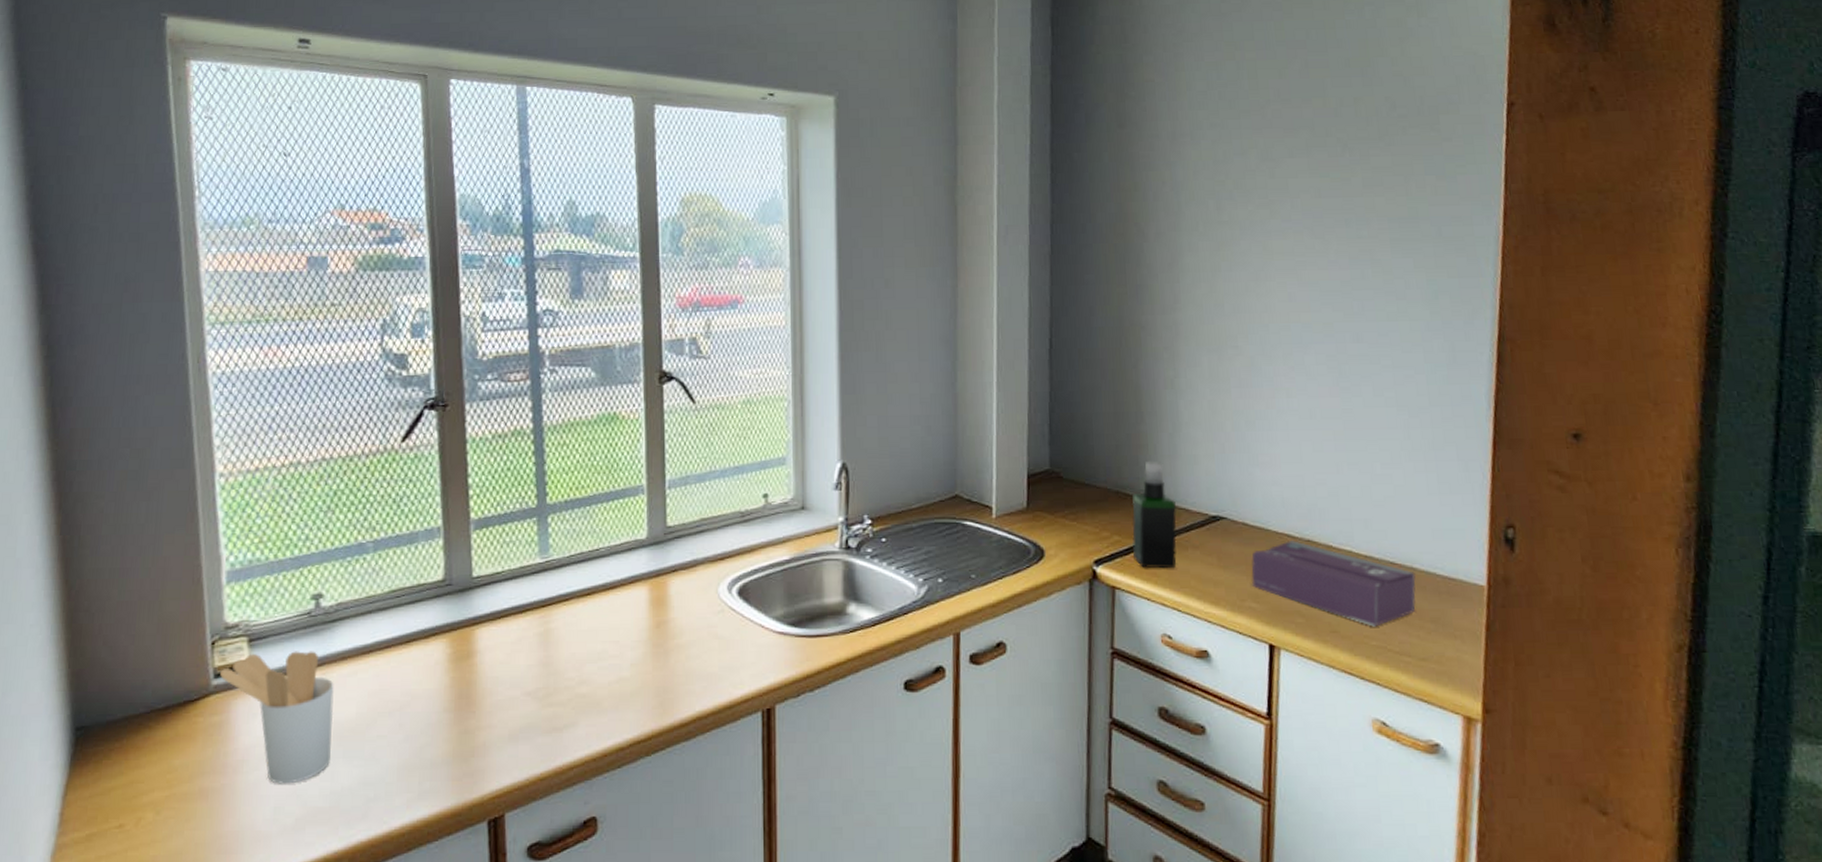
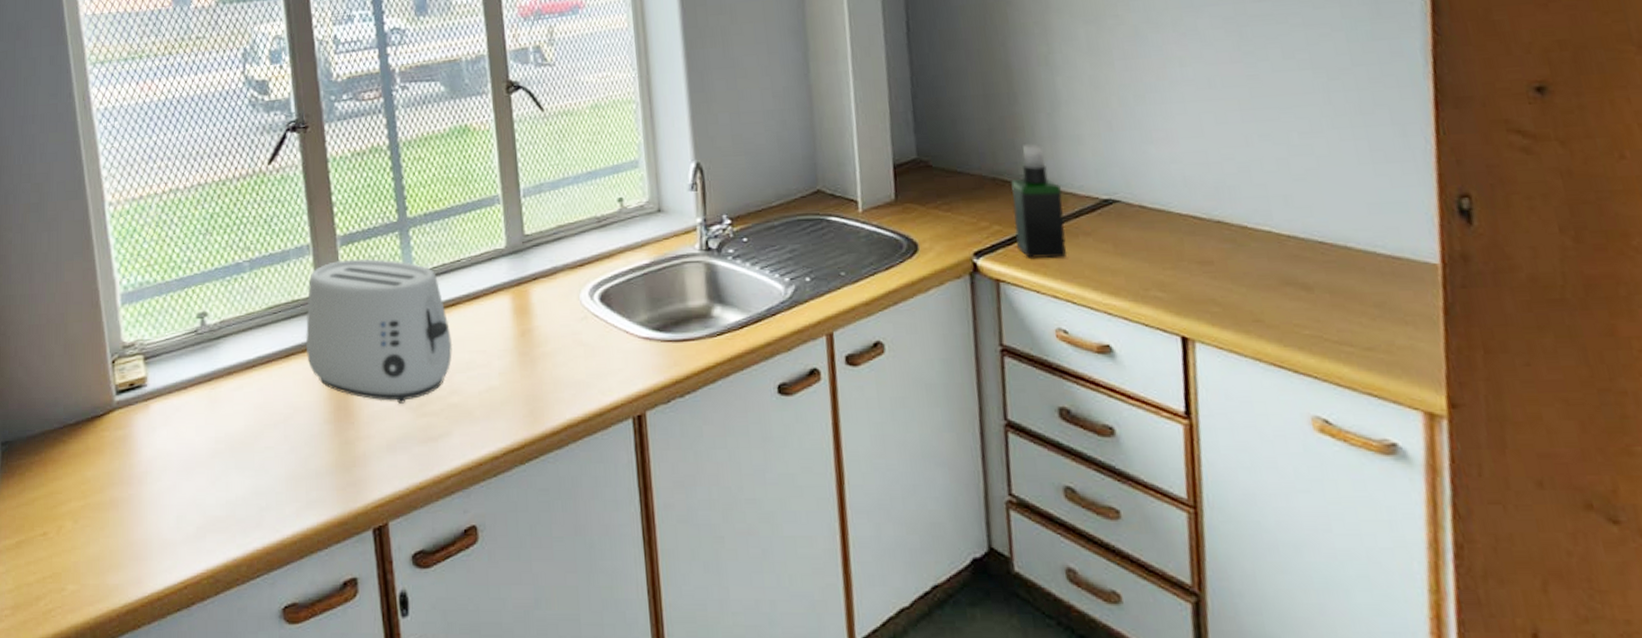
utensil holder: present [220,651,334,784] -> none [121,367,225,494]
toaster: none [429,544,586,693] -> present [305,258,453,404]
tissue box: present [1251,540,1416,627] -> none [1153,222,1354,314]

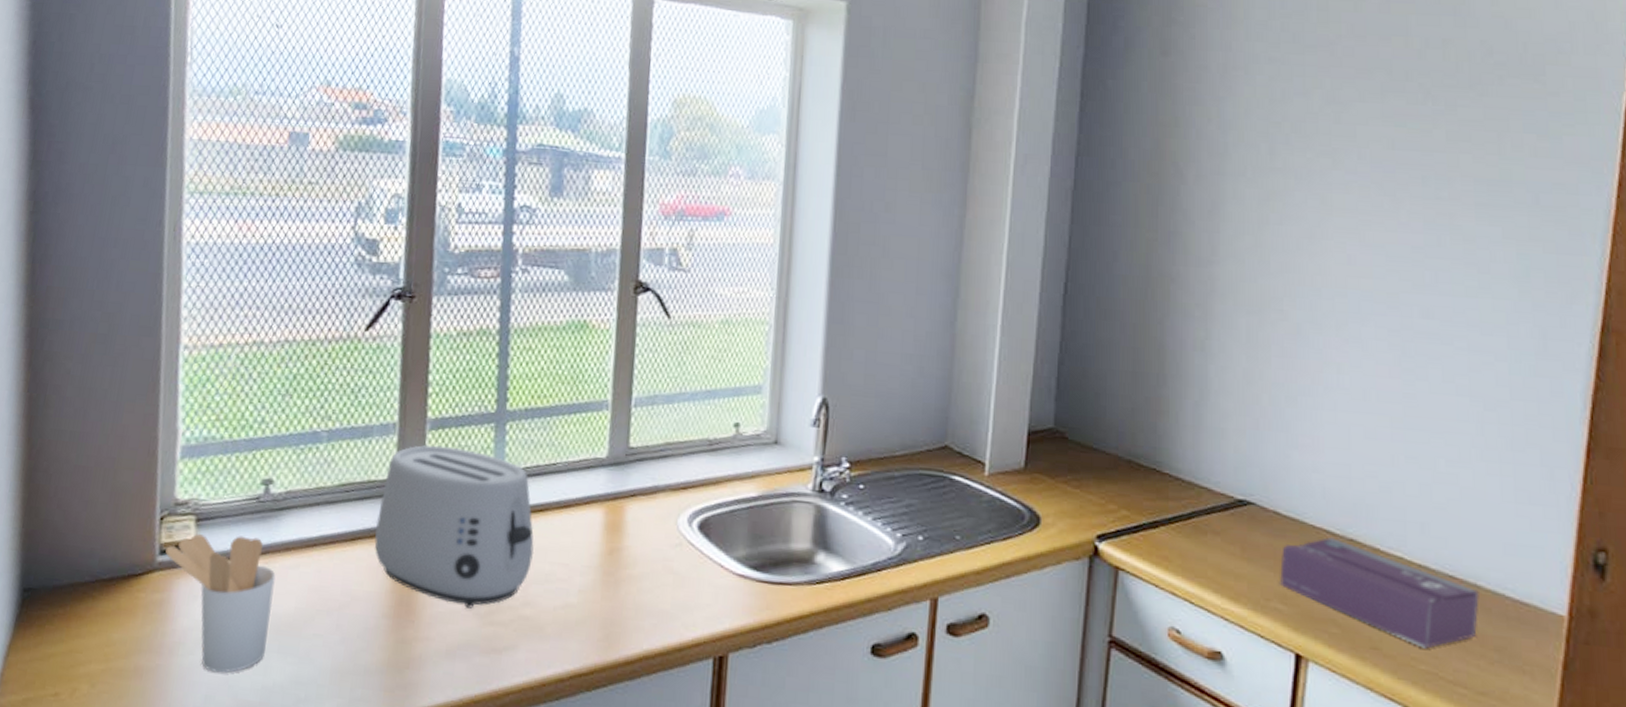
utensil holder: none [121,367,225,494] -> present [165,534,276,673]
spray bottle: present [1011,143,1067,260] -> none [1143,429,1198,555]
tissue box: none [1153,222,1354,314] -> present [1280,537,1479,649]

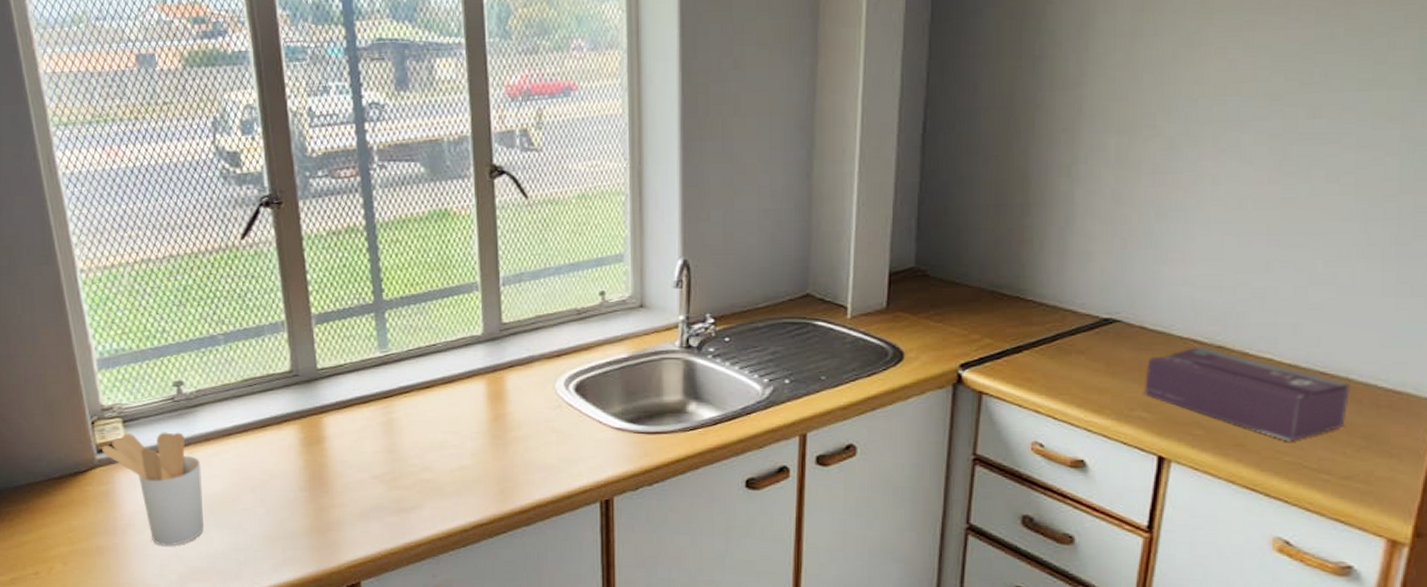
toaster: present [374,445,535,608] -> none [280,338,427,477]

